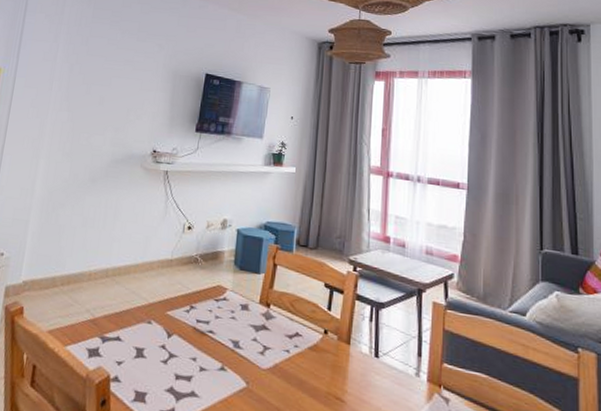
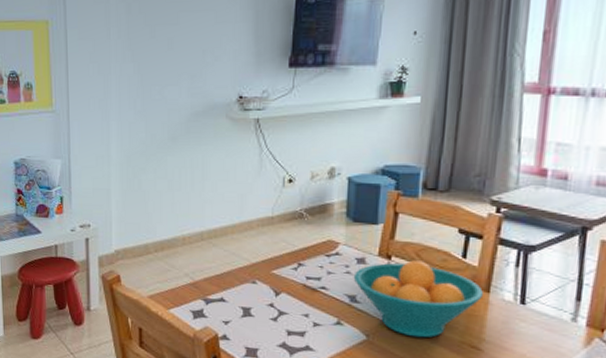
fruit bowl: none [237,309,345,388] -> present [353,260,483,338]

